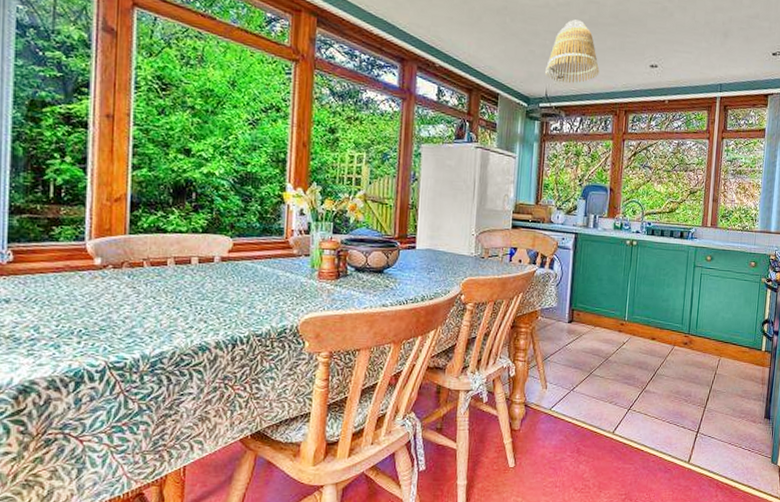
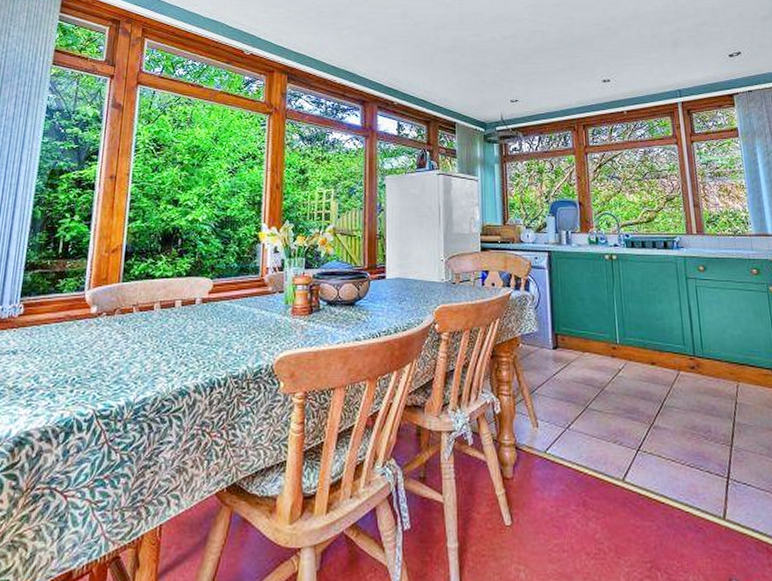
lamp shade: present [544,19,600,83] -> none [498,48,552,106]

